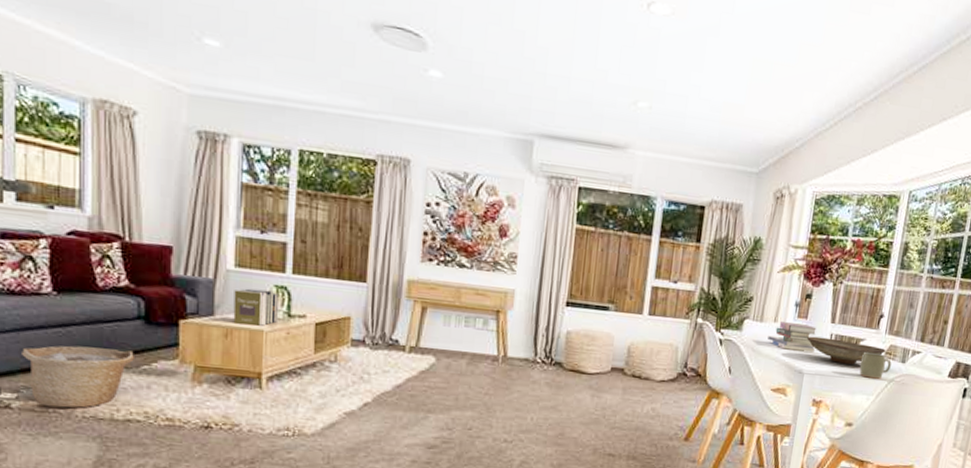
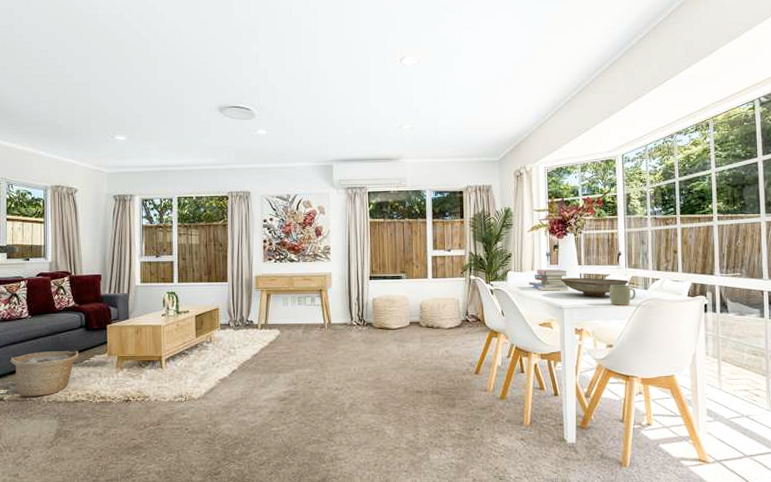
books: present [233,288,278,326] -> none [141,296,170,324]

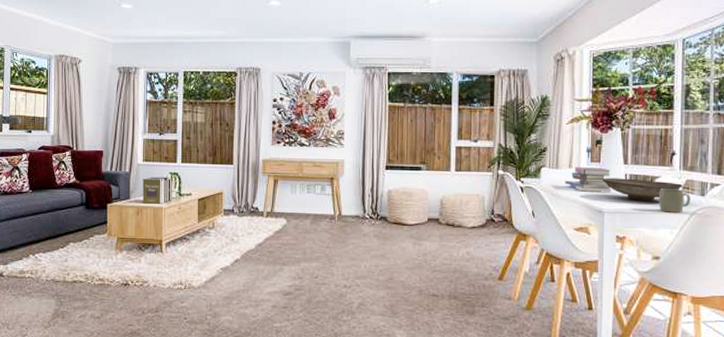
basket: present [10,351,79,397] -> none [10,228,79,274]
books: none [141,296,170,324] -> present [142,176,172,205]

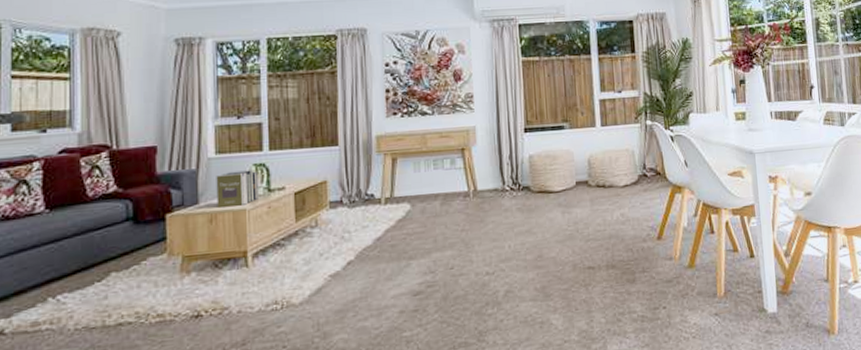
books: present [565,166,611,192] -> none [714,107,759,134]
decorative bowl: present [603,178,683,202] -> none [750,115,824,138]
mug: present [658,188,690,213] -> none [803,121,833,146]

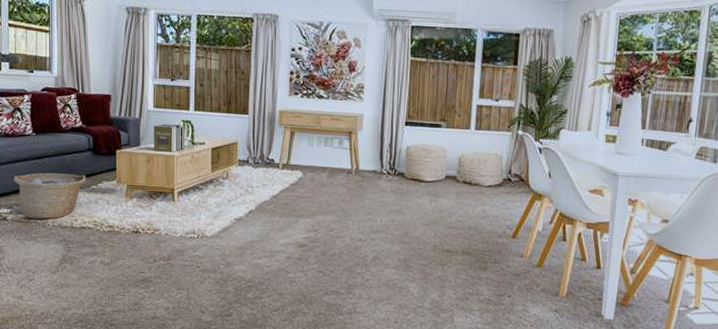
basket: none [15,253,124,326] -> present [13,172,86,219]

